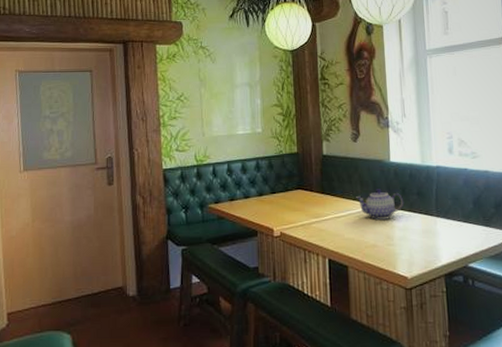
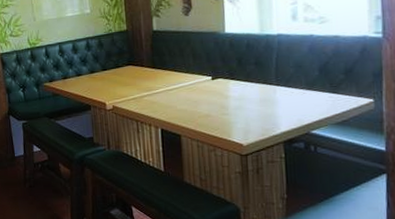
teapot: present [356,189,404,220] -> none [188,61,240,91]

